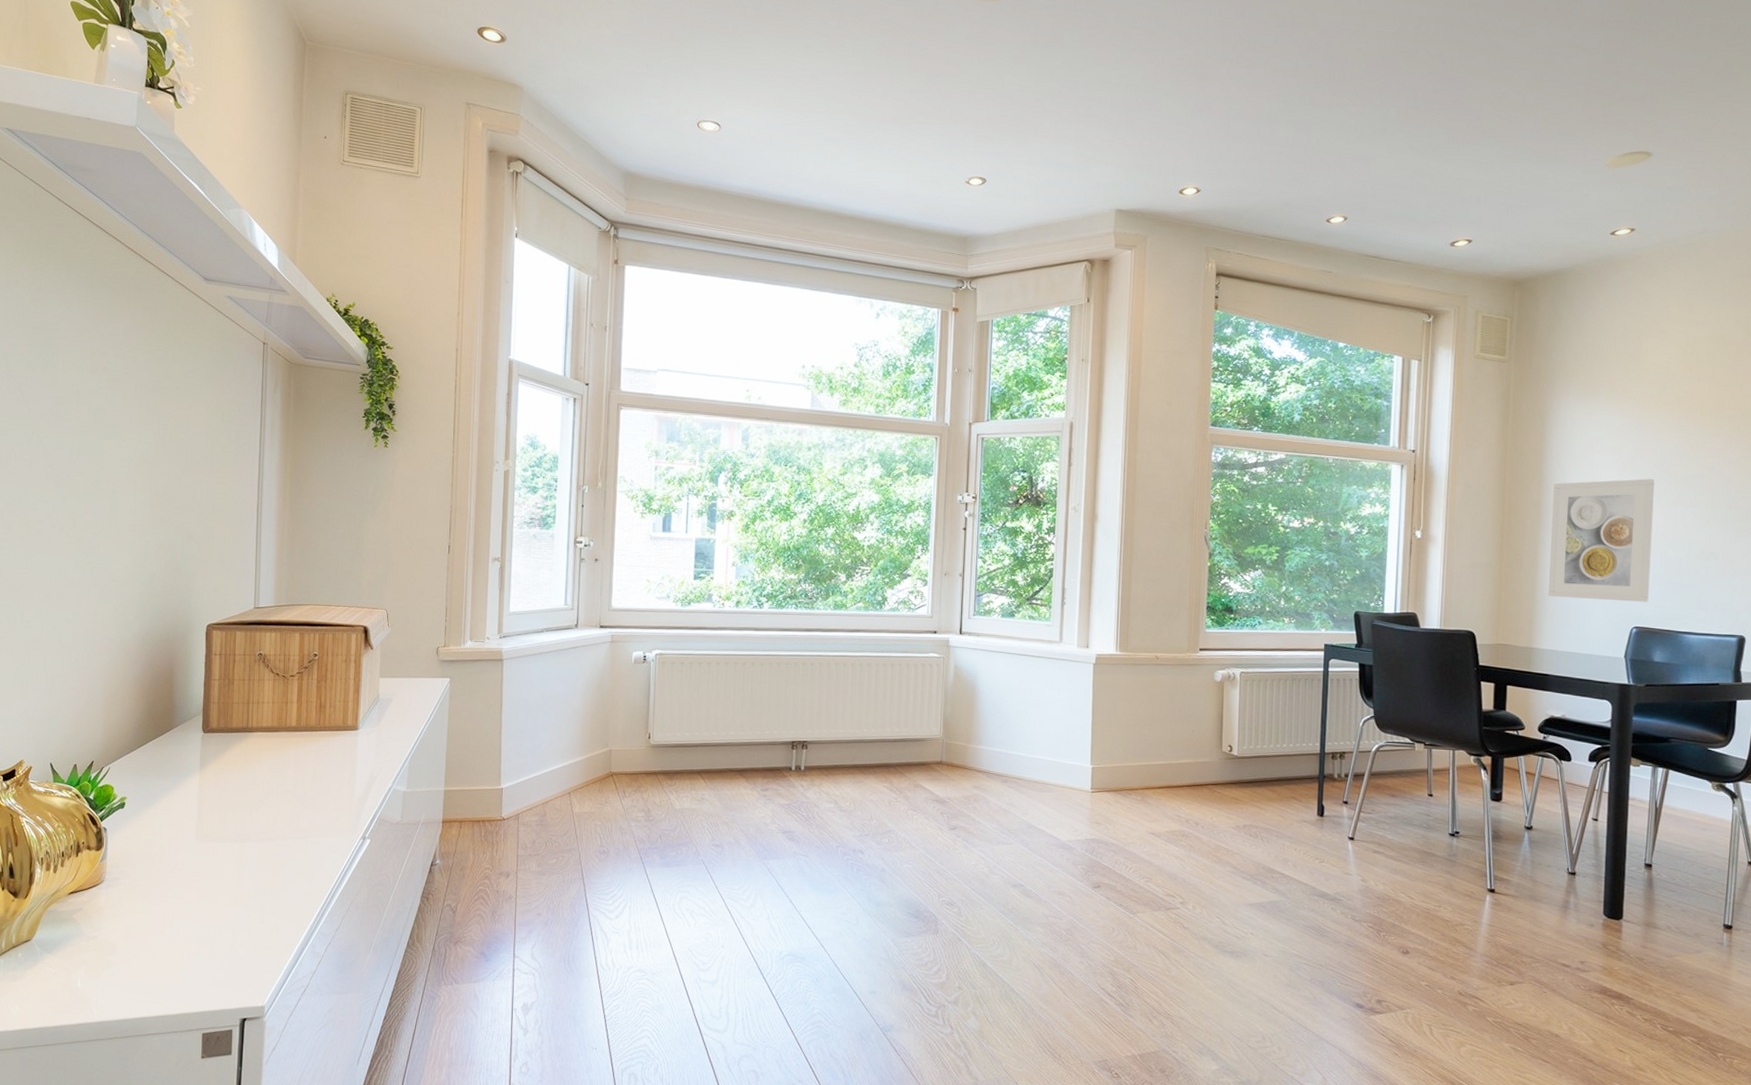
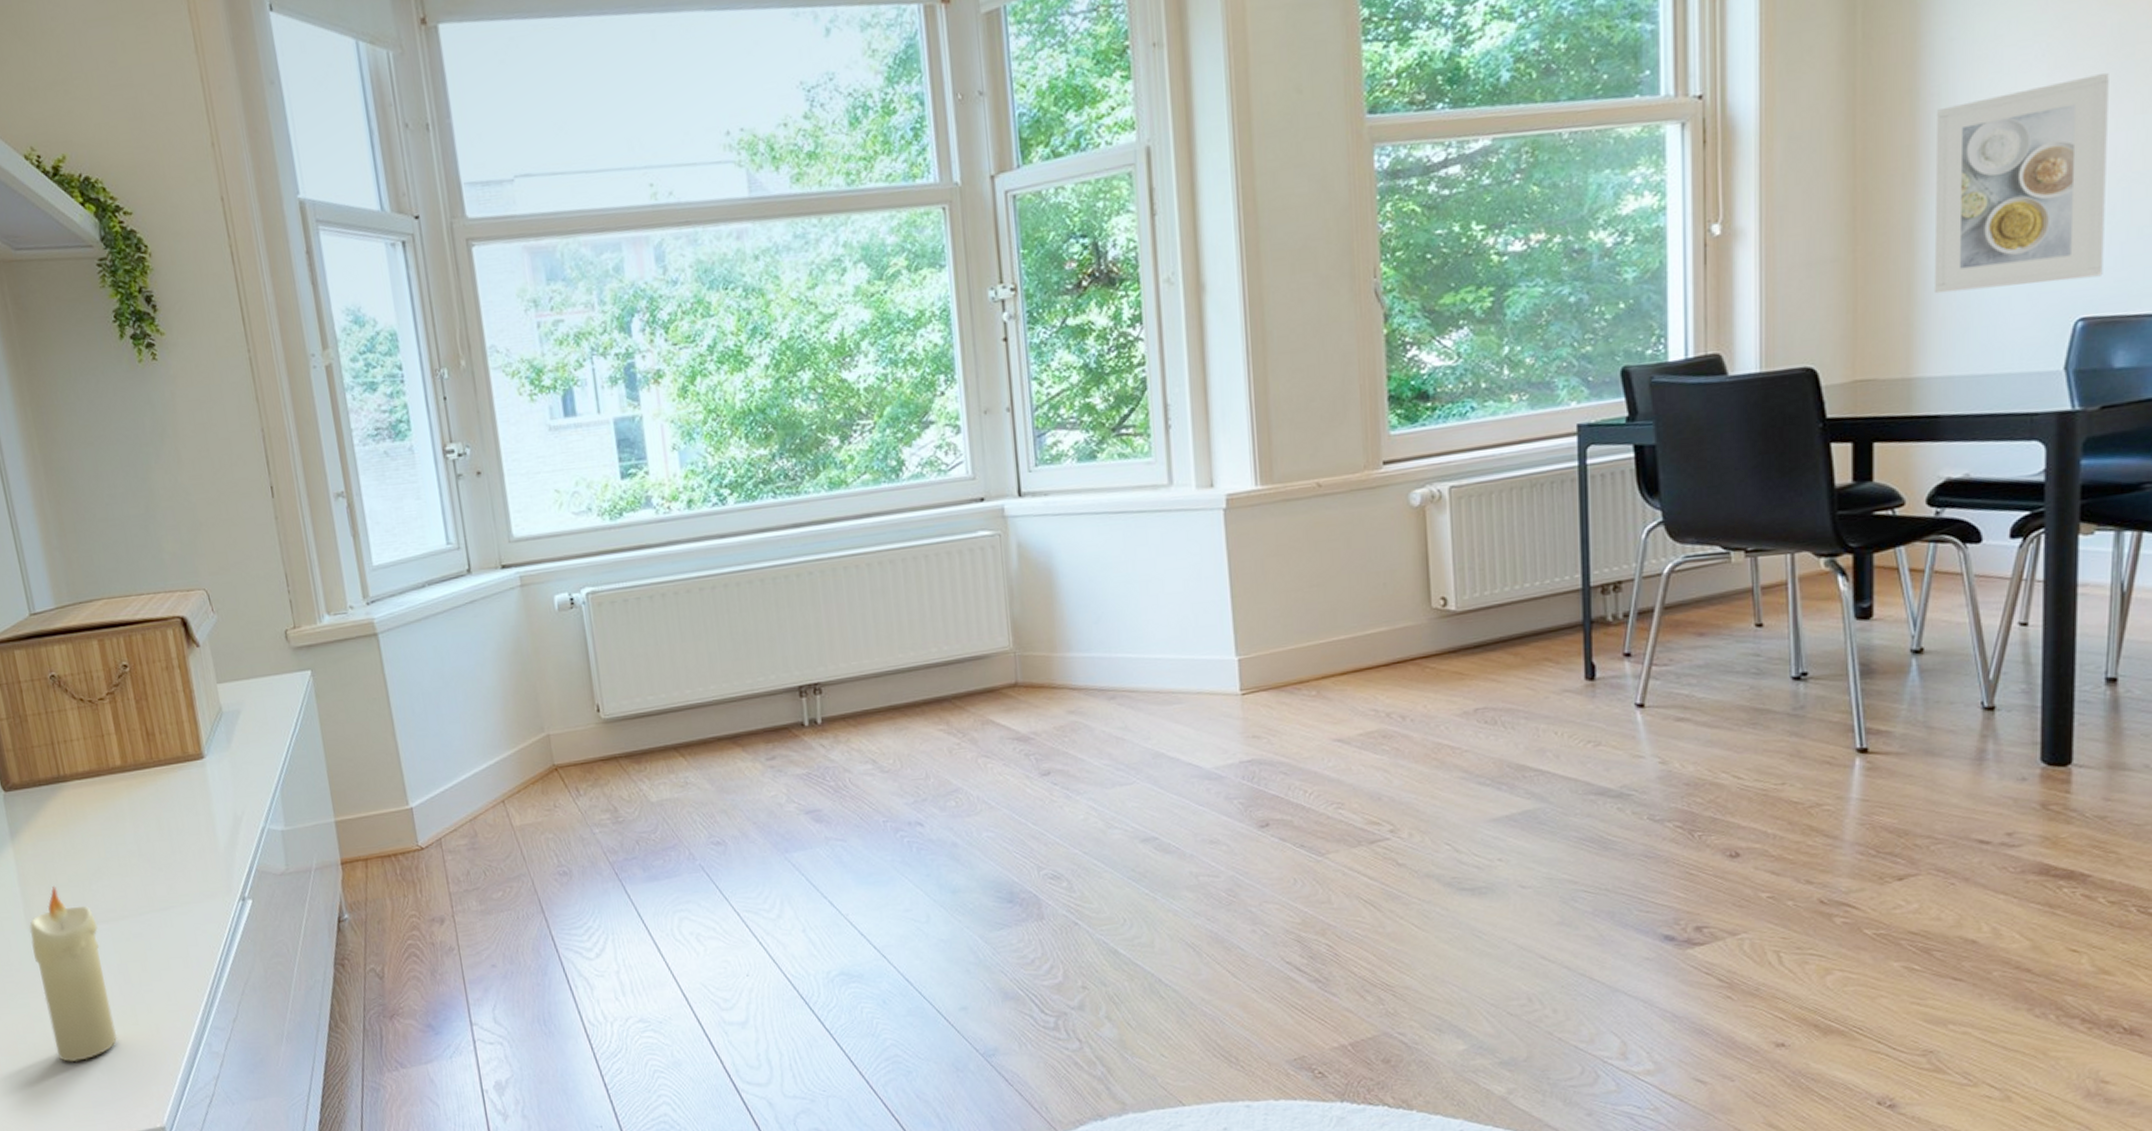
candle: none [195,808,249,947] -> present [29,885,118,1063]

